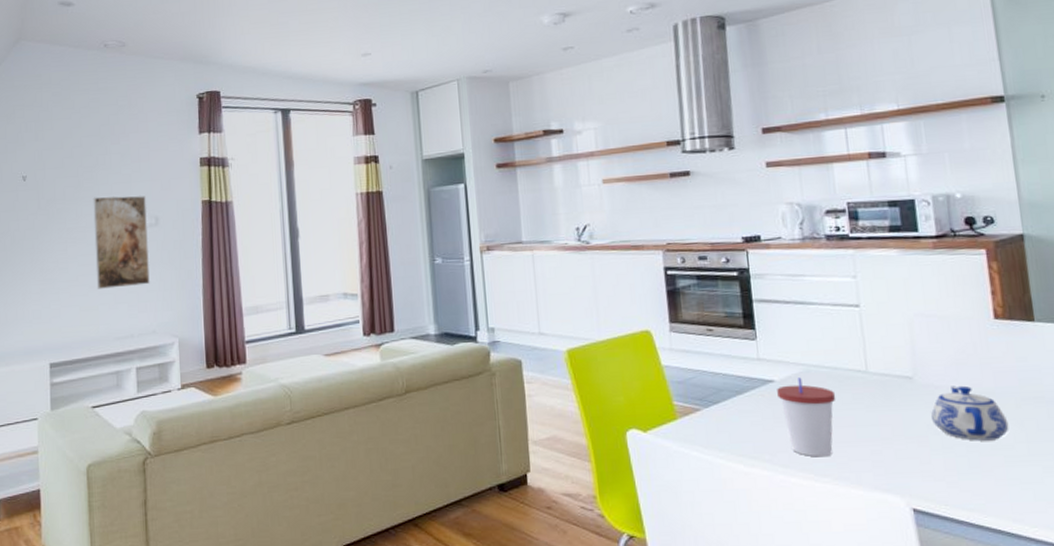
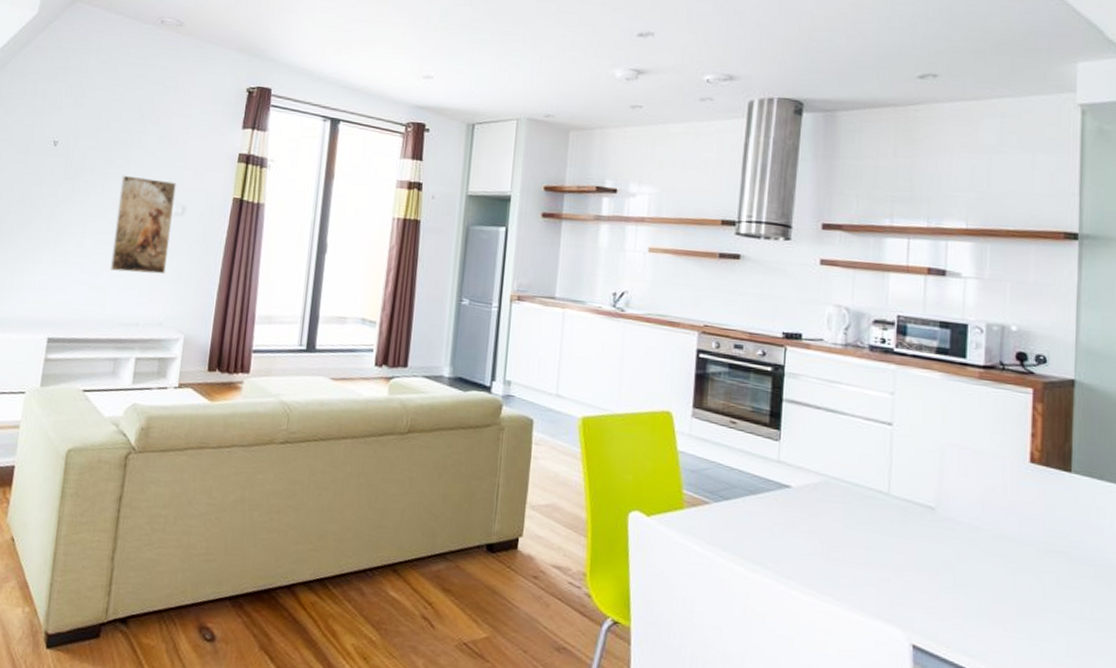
cup: present [777,377,836,457] -> none [792,488,852,575]
teapot: present [931,385,1009,441] -> none [948,524,1027,589]

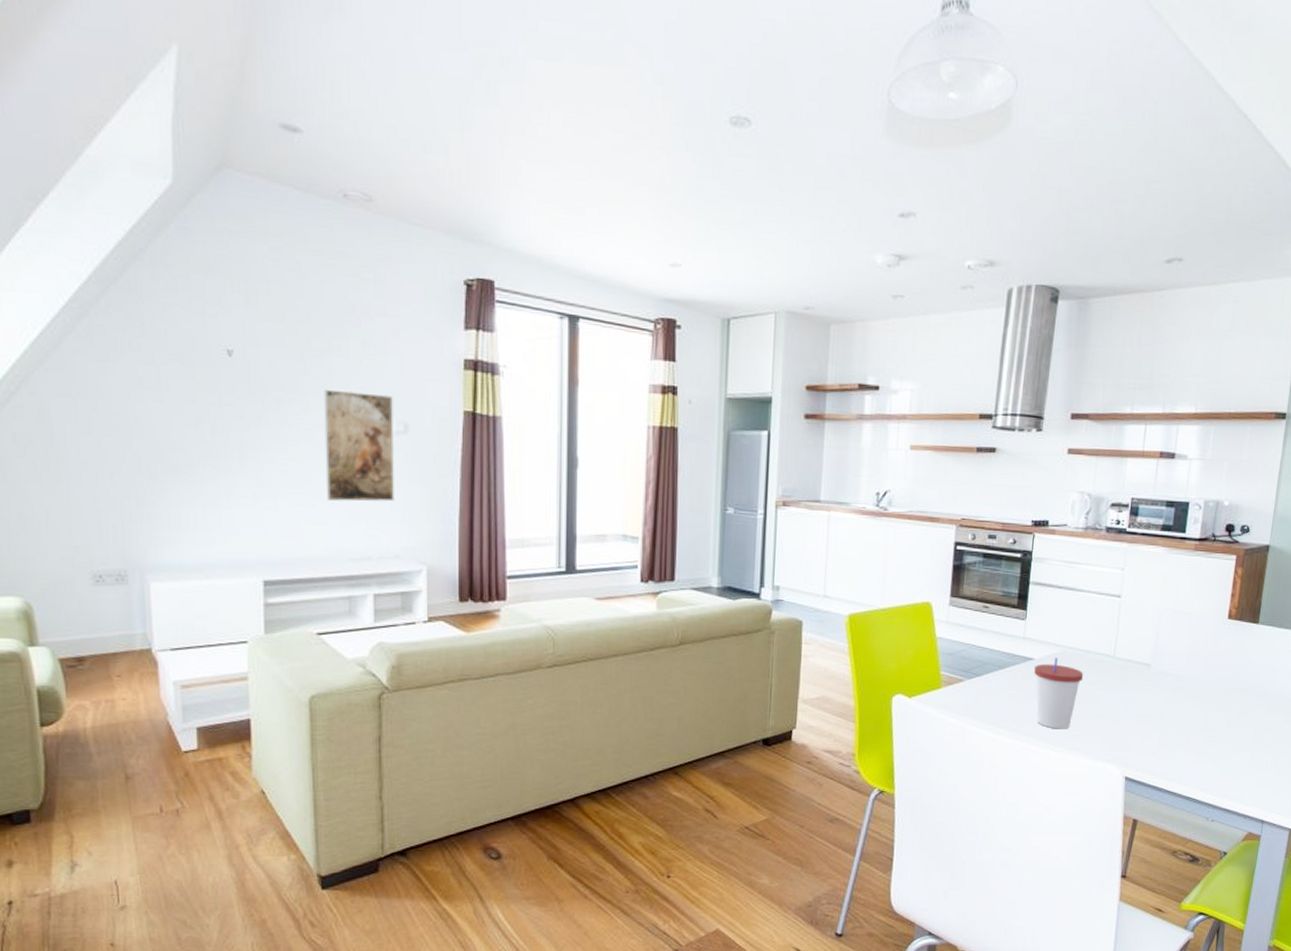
cup: none [792,488,852,575] -> present [1034,657,1084,729]

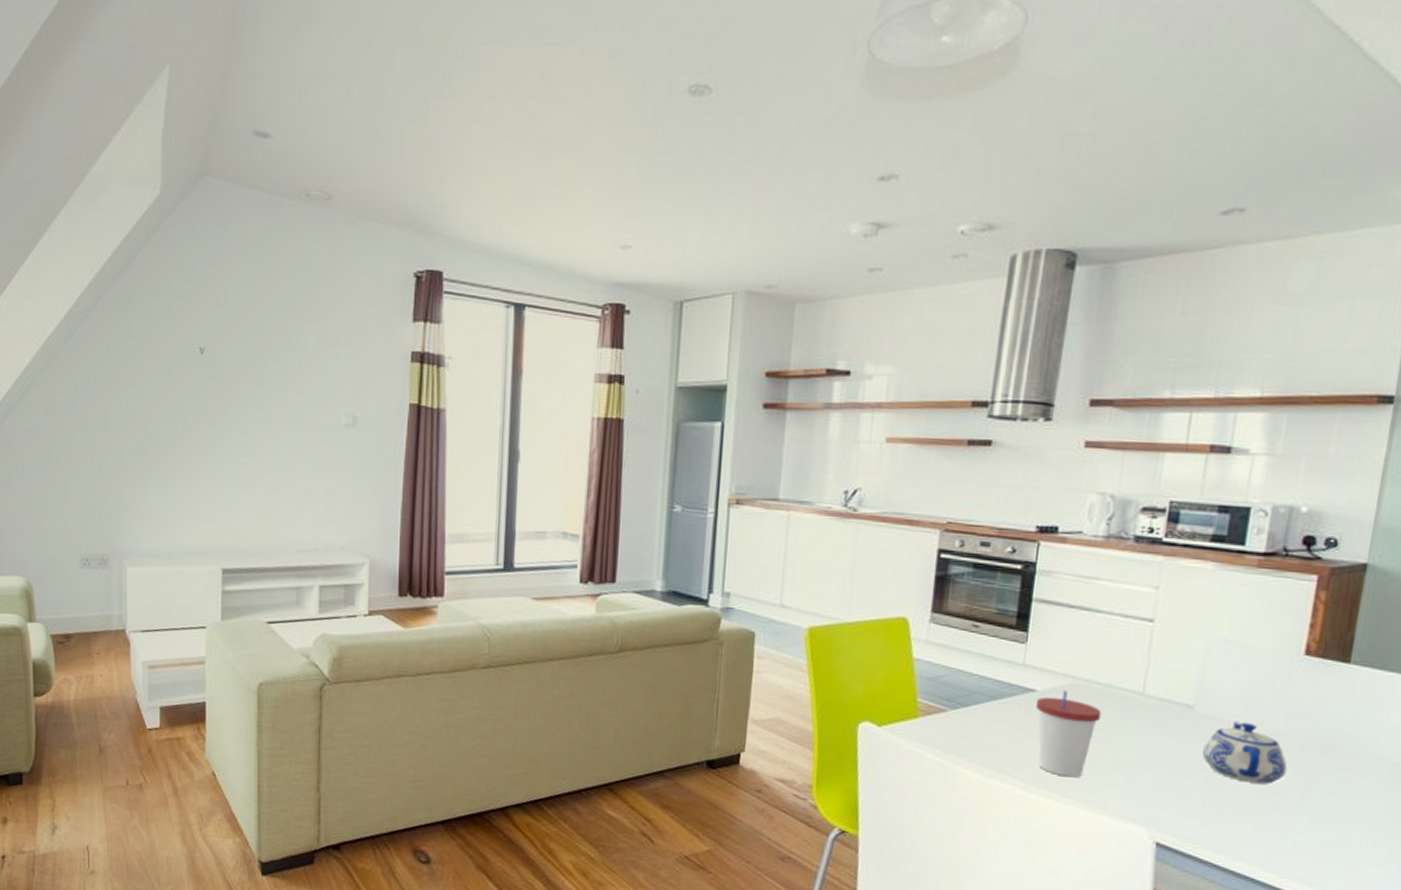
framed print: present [323,389,394,502] -> none [280,383,344,494]
teapot: none [1157,674,1217,723] -> present [1202,721,1288,784]

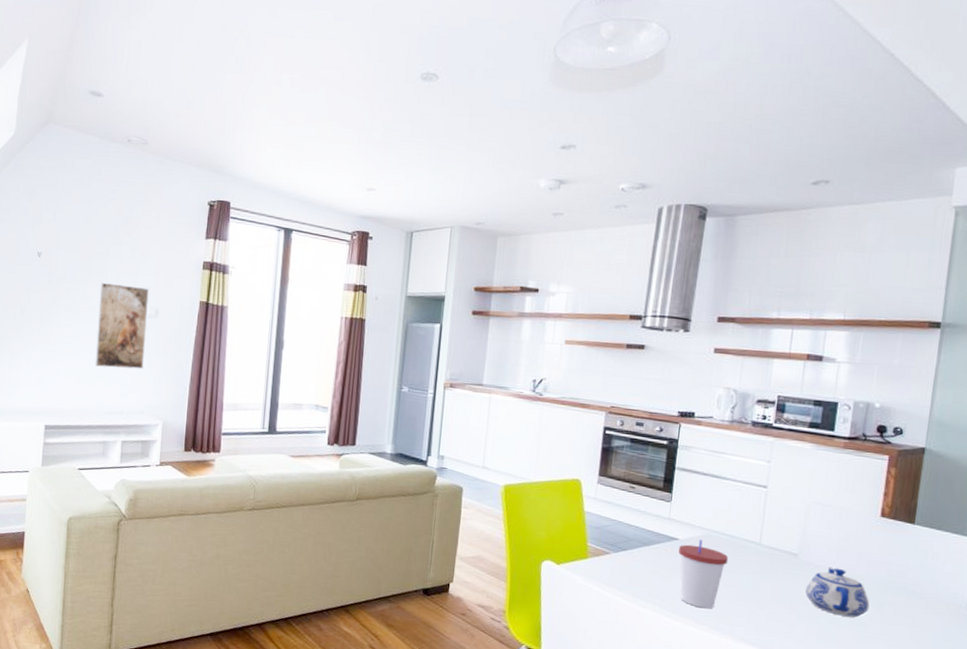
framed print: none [280,383,344,494] -> present [95,282,149,370]

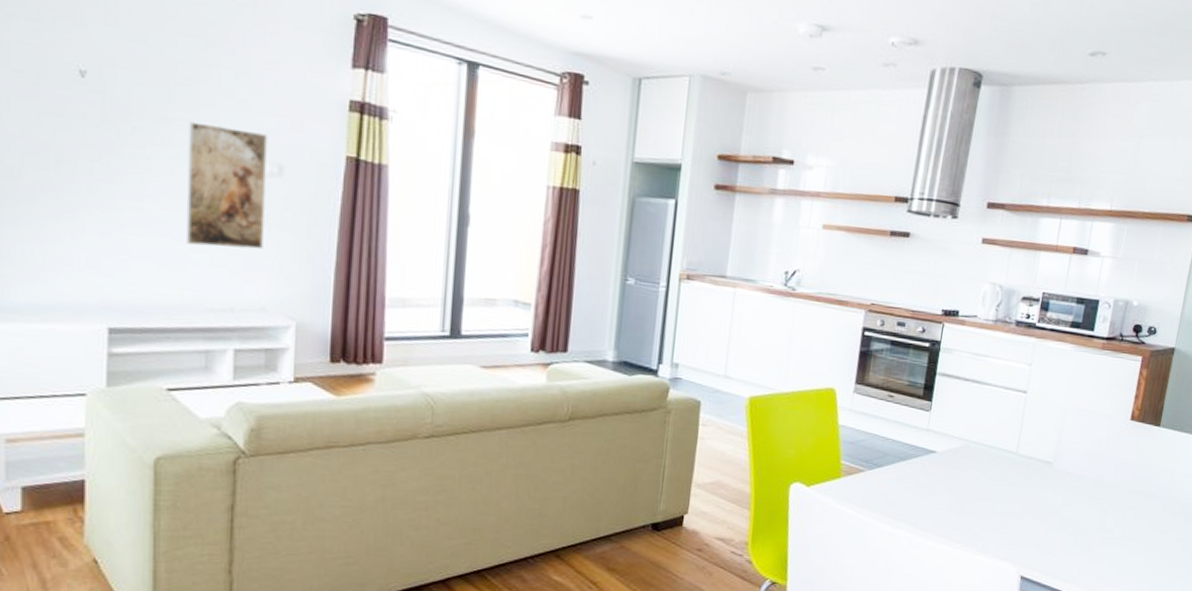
cup: present [678,539,729,609] -> none [936,451,986,526]
teapot: present [805,567,870,618] -> none [1057,474,1115,524]

